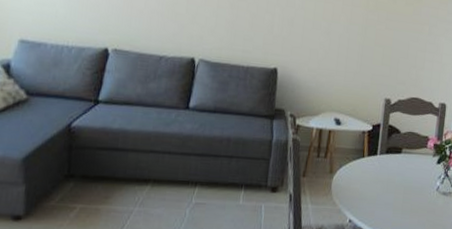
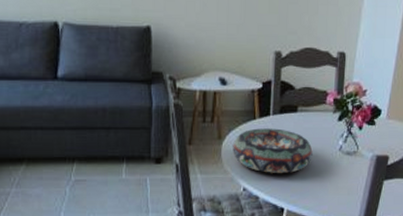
decorative bowl: none [342,166,413,208] -> present [233,128,313,173]

